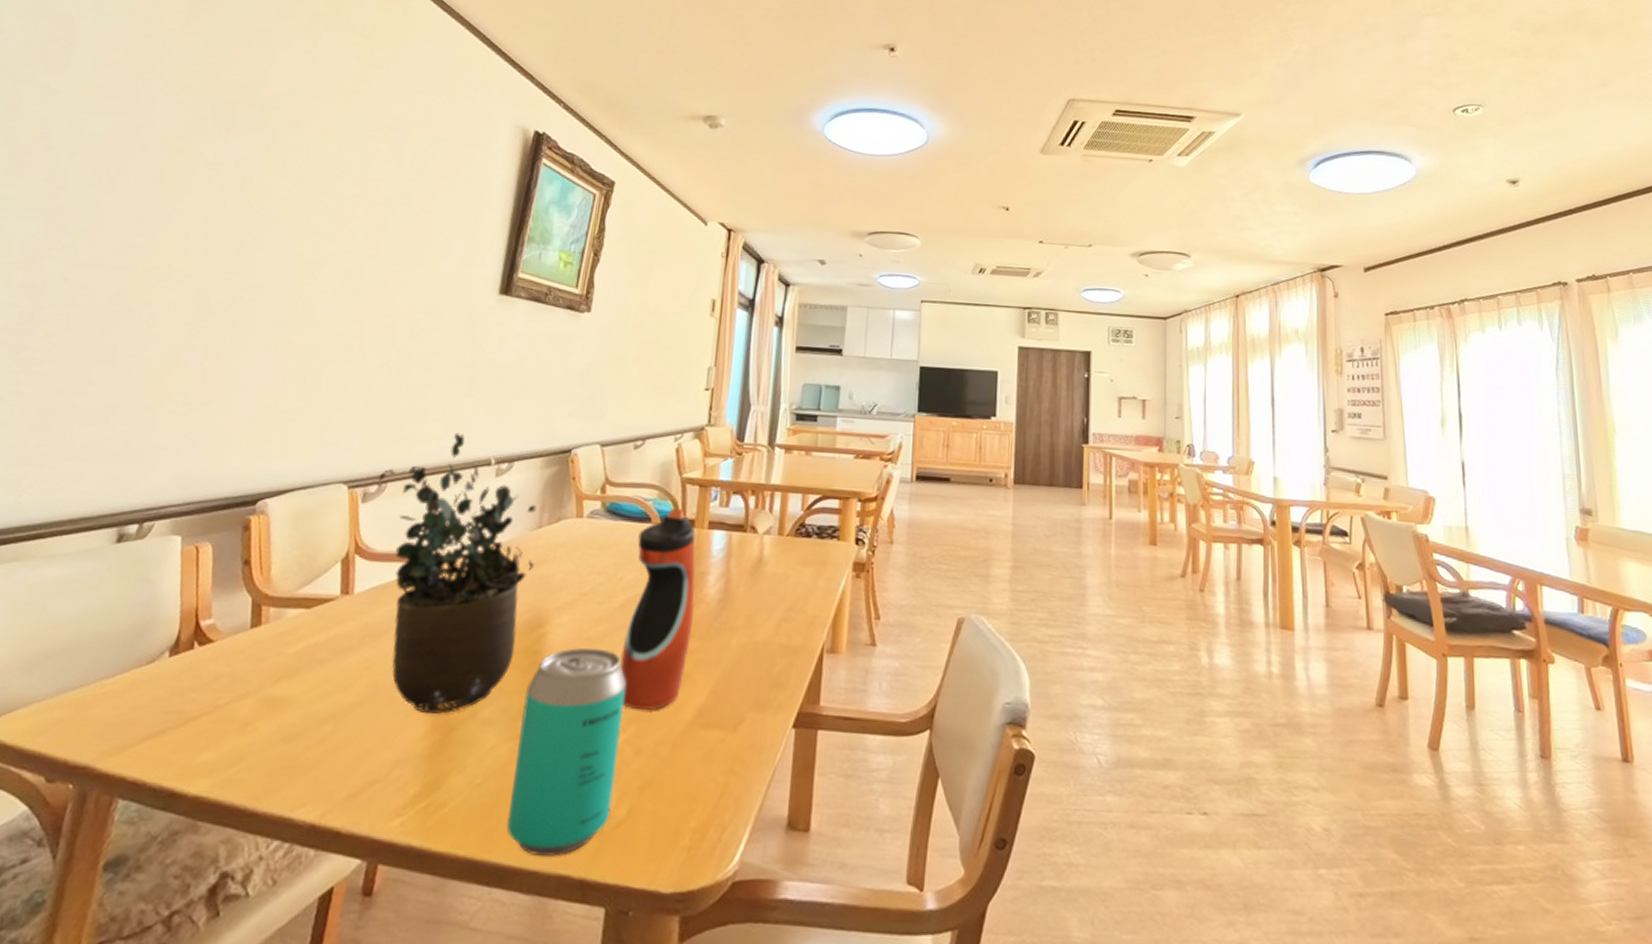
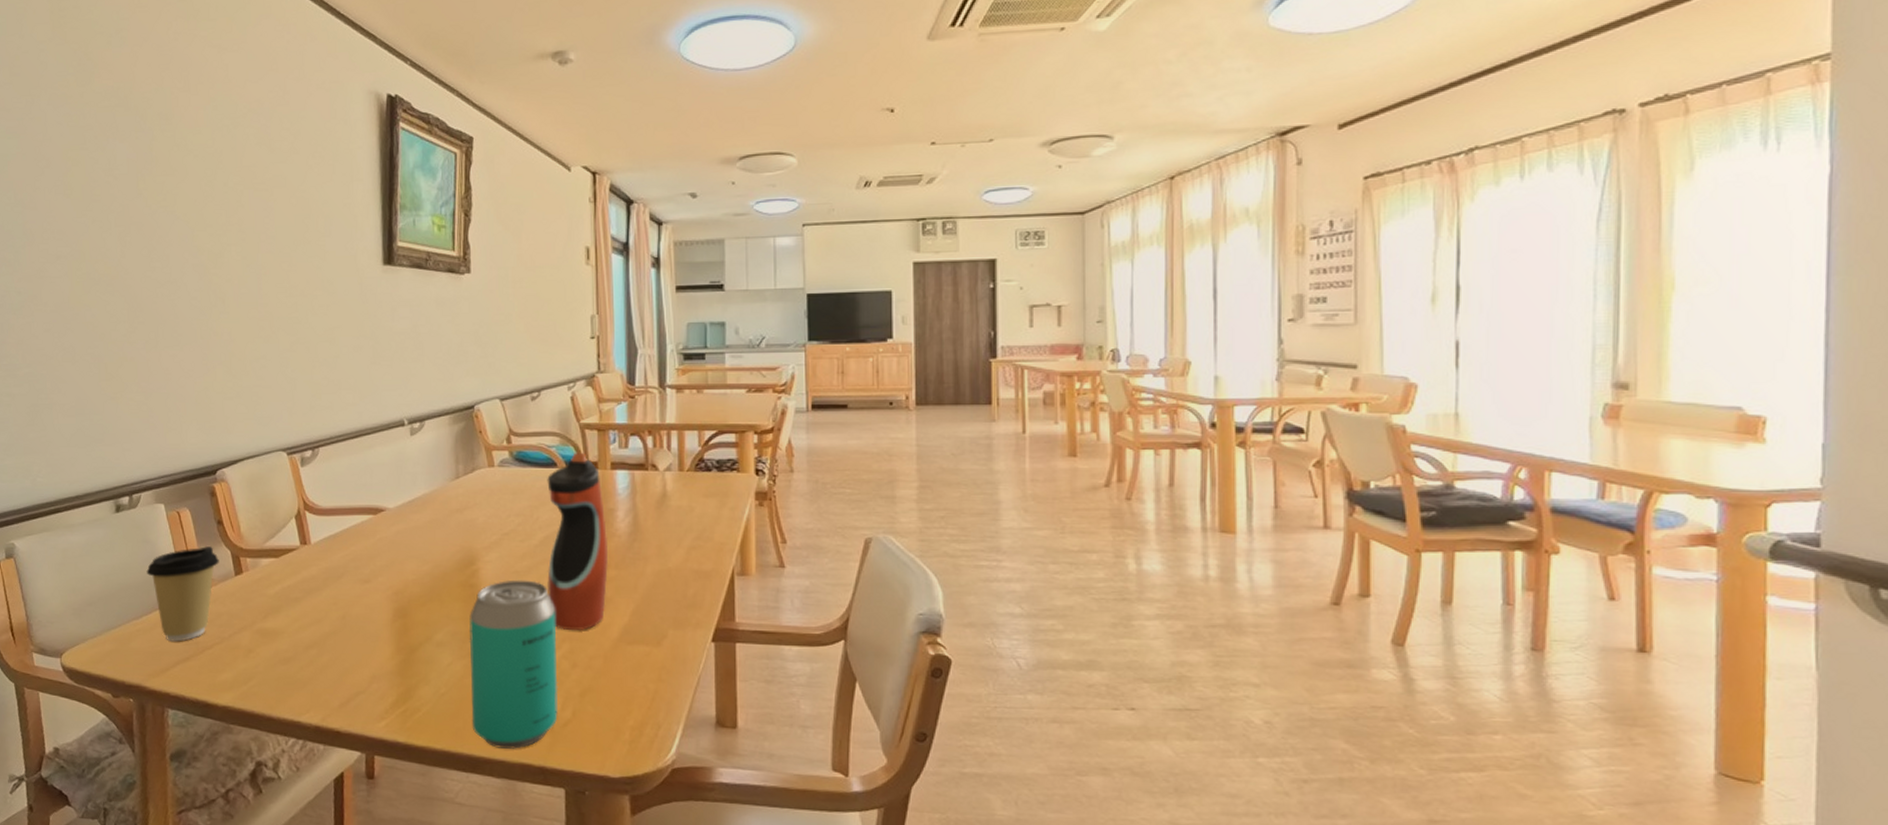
coffee cup: none [136,590,235,710] -> present [146,546,219,642]
potted plant: present [378,432,536,715] -> none [311,398,458,640]

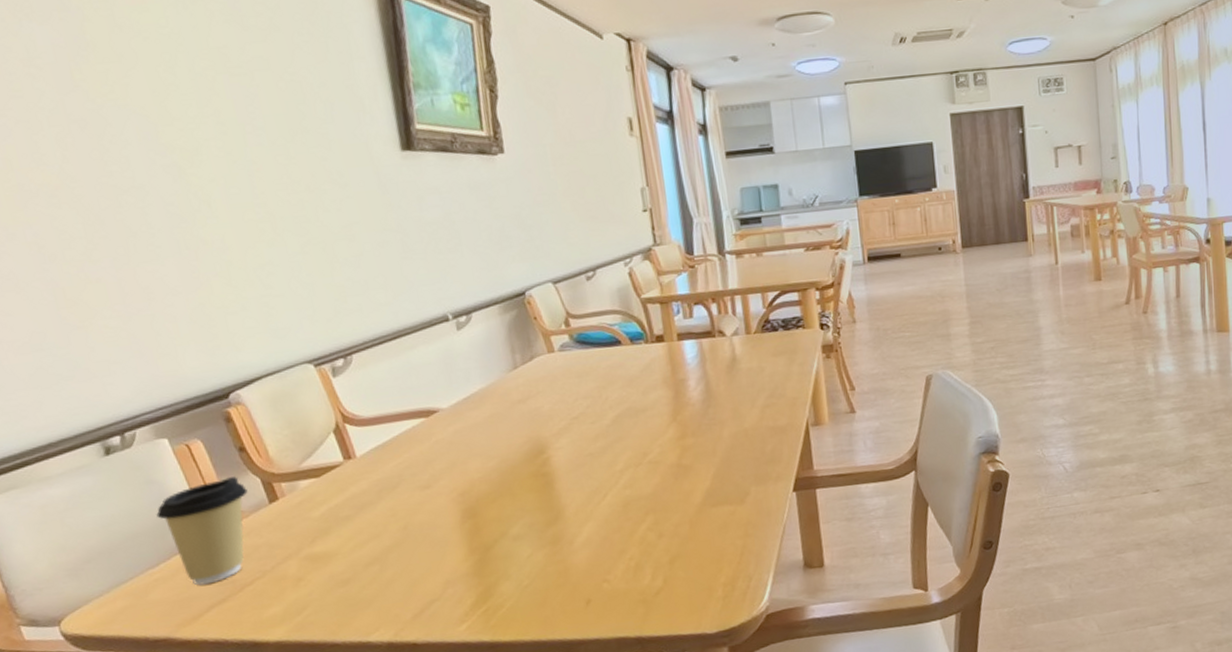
beverage can: present [469,579,558,749] -> none [545,460,649,628]
water bottle: present [547,452,608,630] -> none [612,327,687,504]

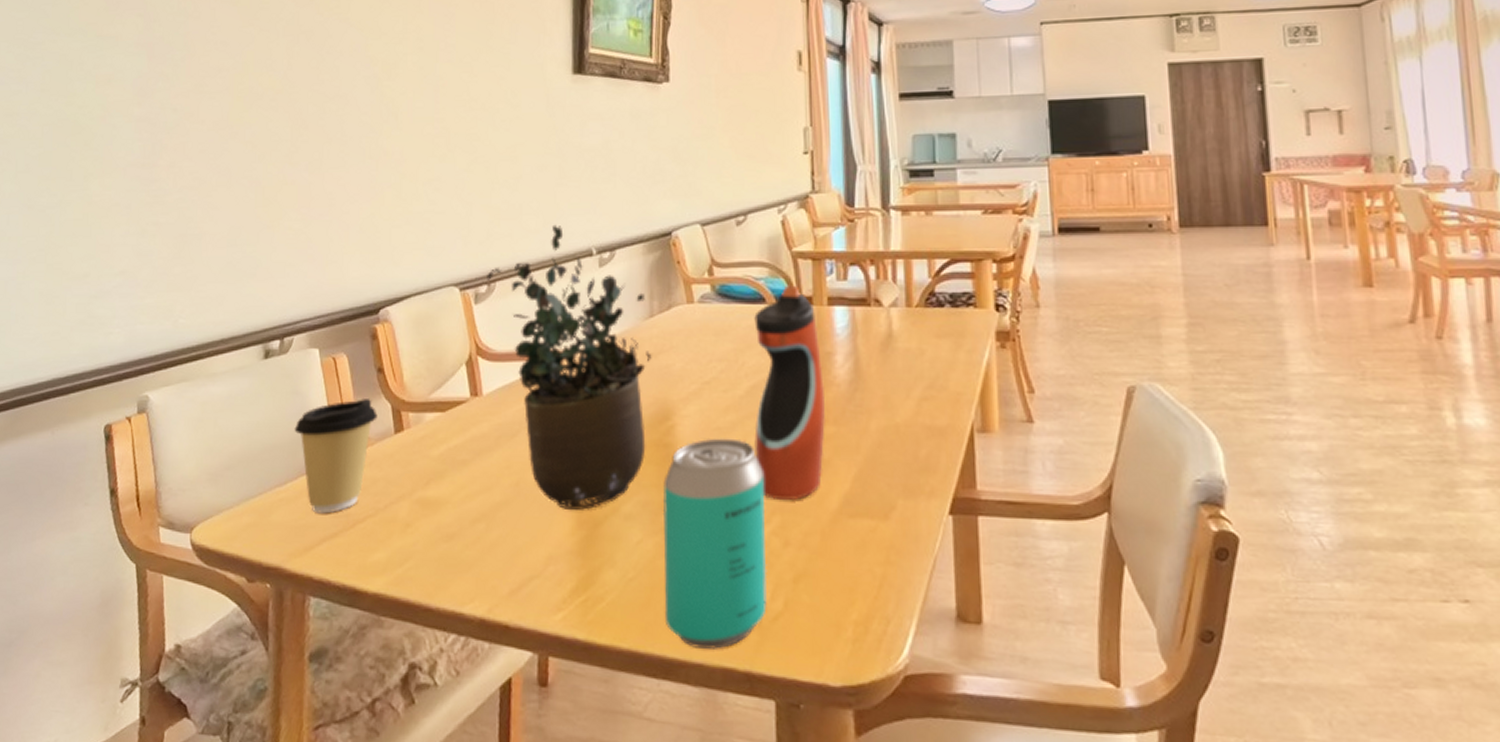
potted plant: none [341,296,526,542] -> present [487,224,652,511]
beverage can: none [545,460,649,628] -> present [662,438,768,649]
water bottle: none [612,327,687,504] -> present [754,285,825,500]

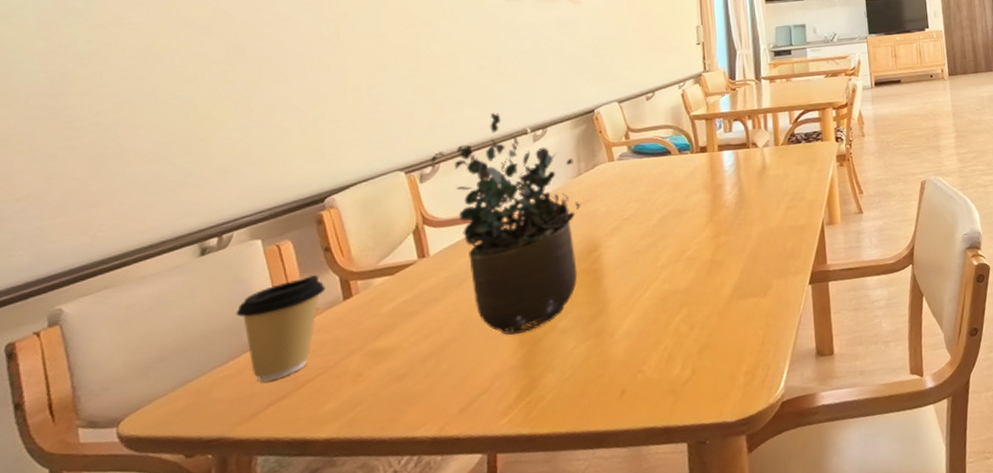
beverage can: present [662,438,768,649] -> none [593,257,679,419]
water bottle: present [754,285,825,500] -> none [662,139,719,297]

